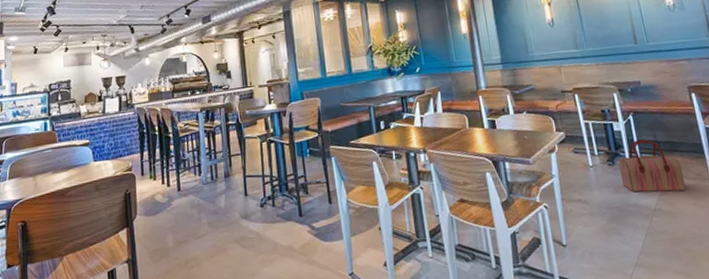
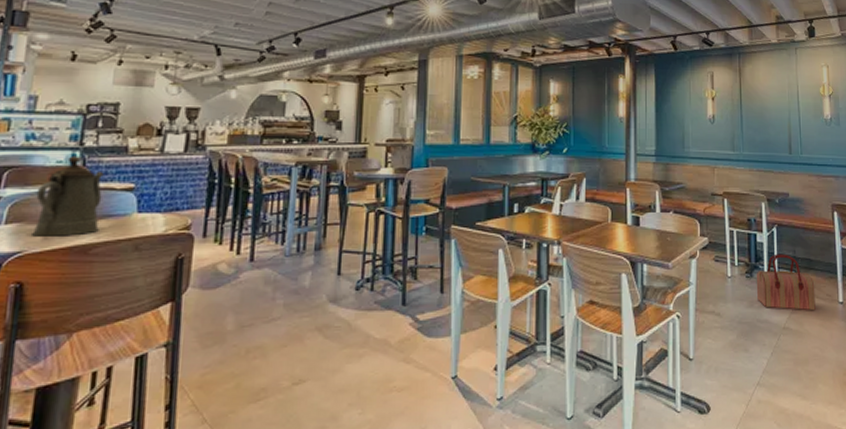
coffee pot: none [25,123,70,187] -> present [32,155,104,237]

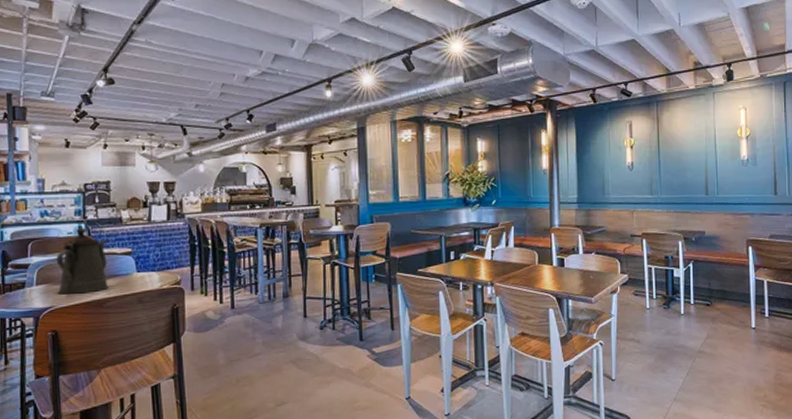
handbag: present [756,253,816,311] -> none [673,286,729,336]

